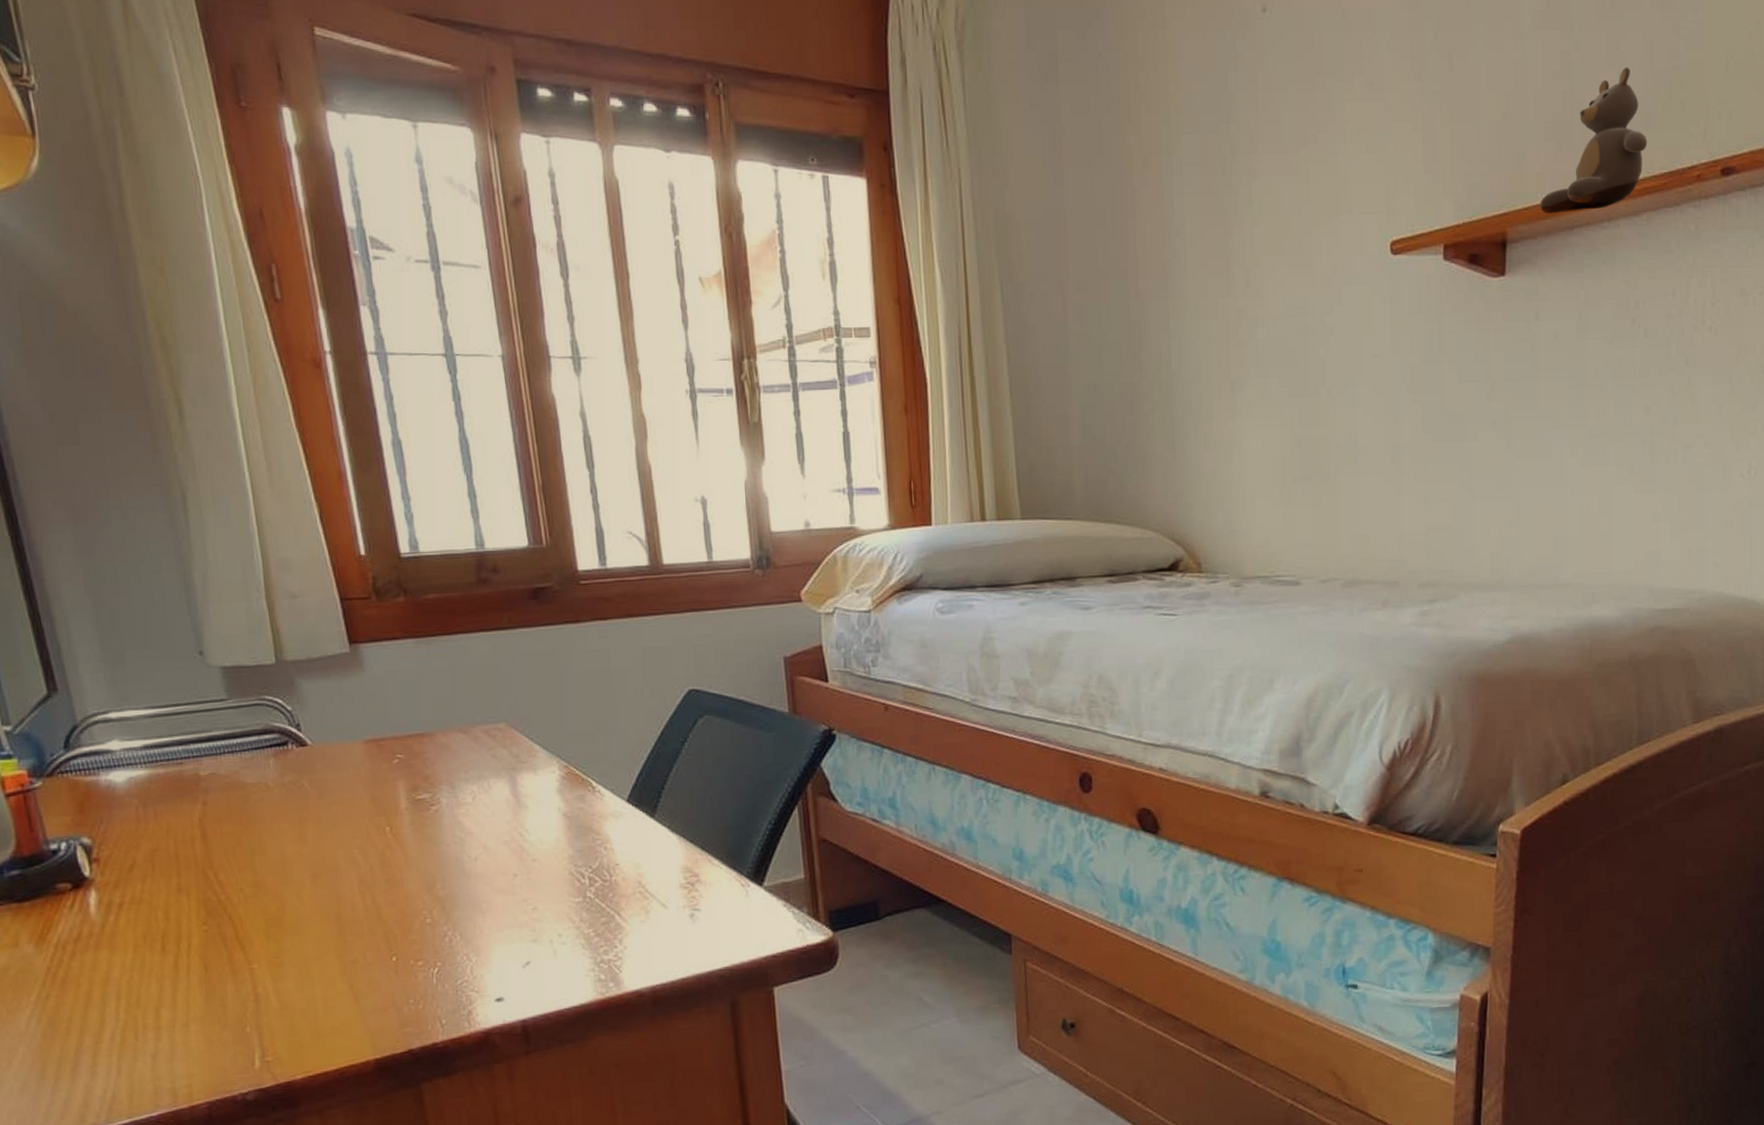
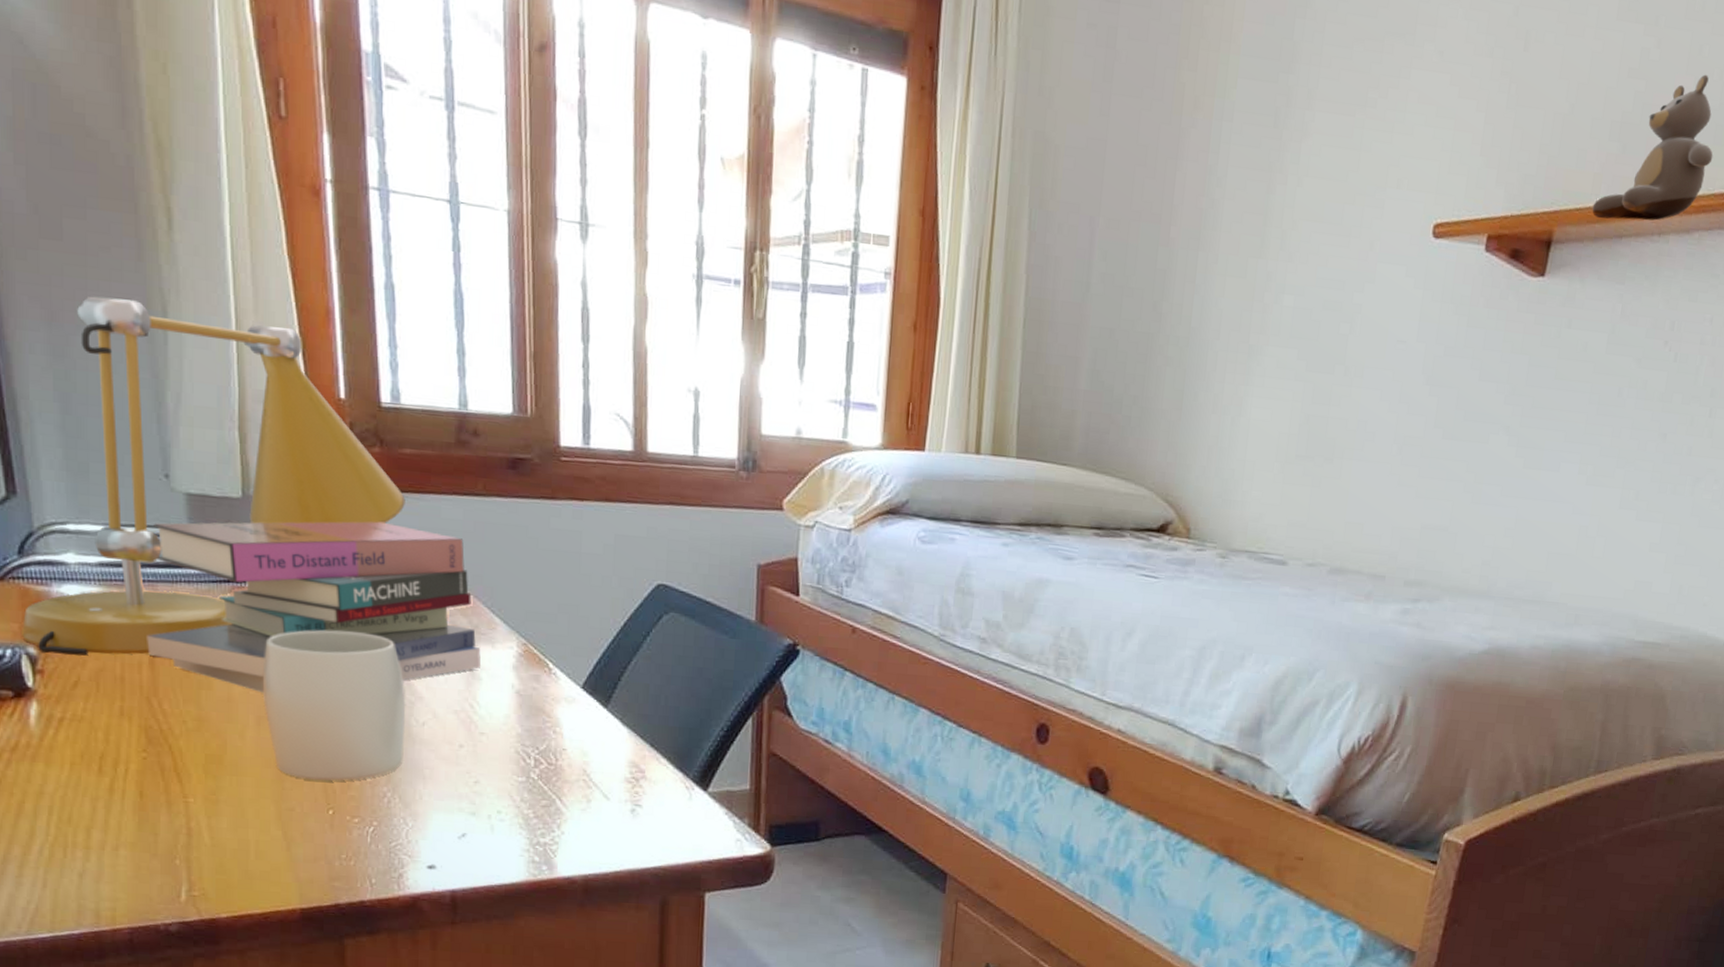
table lamp: none [73,490,435,841] -> present [20,296,405,656]
books: none [193,667,525,850] -> present [147,521,481,692]
mug: none [312,777,460,930] -> present [262,630,406,781]

